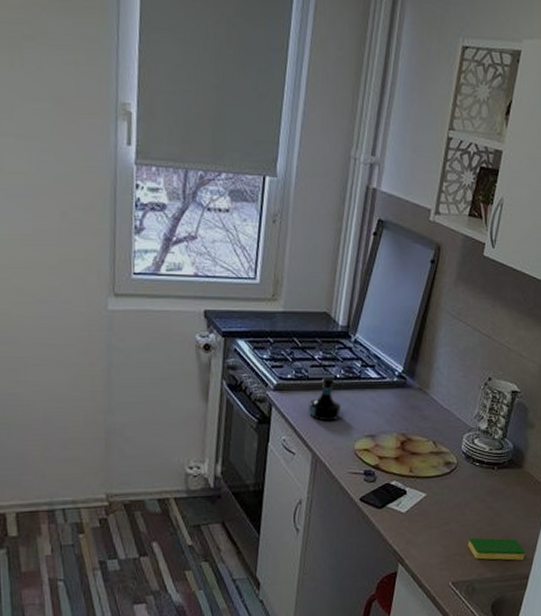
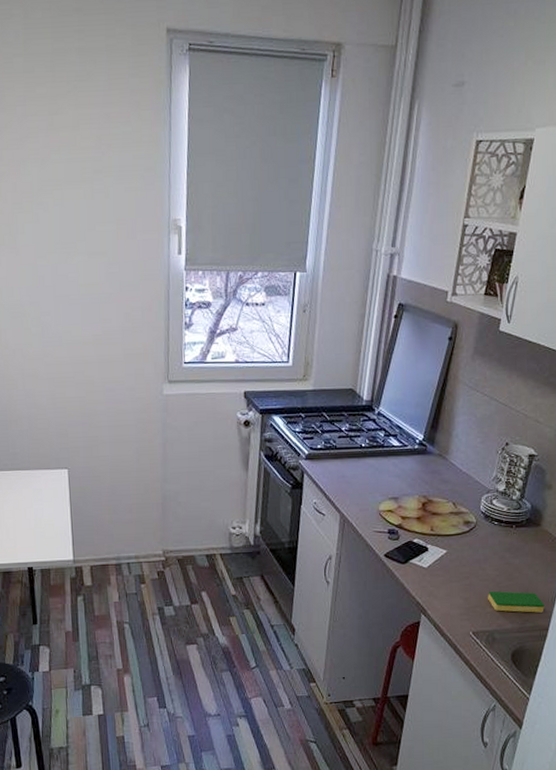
tequila bottle: present [308,377,342,422] -> none [336,446,367,486]

